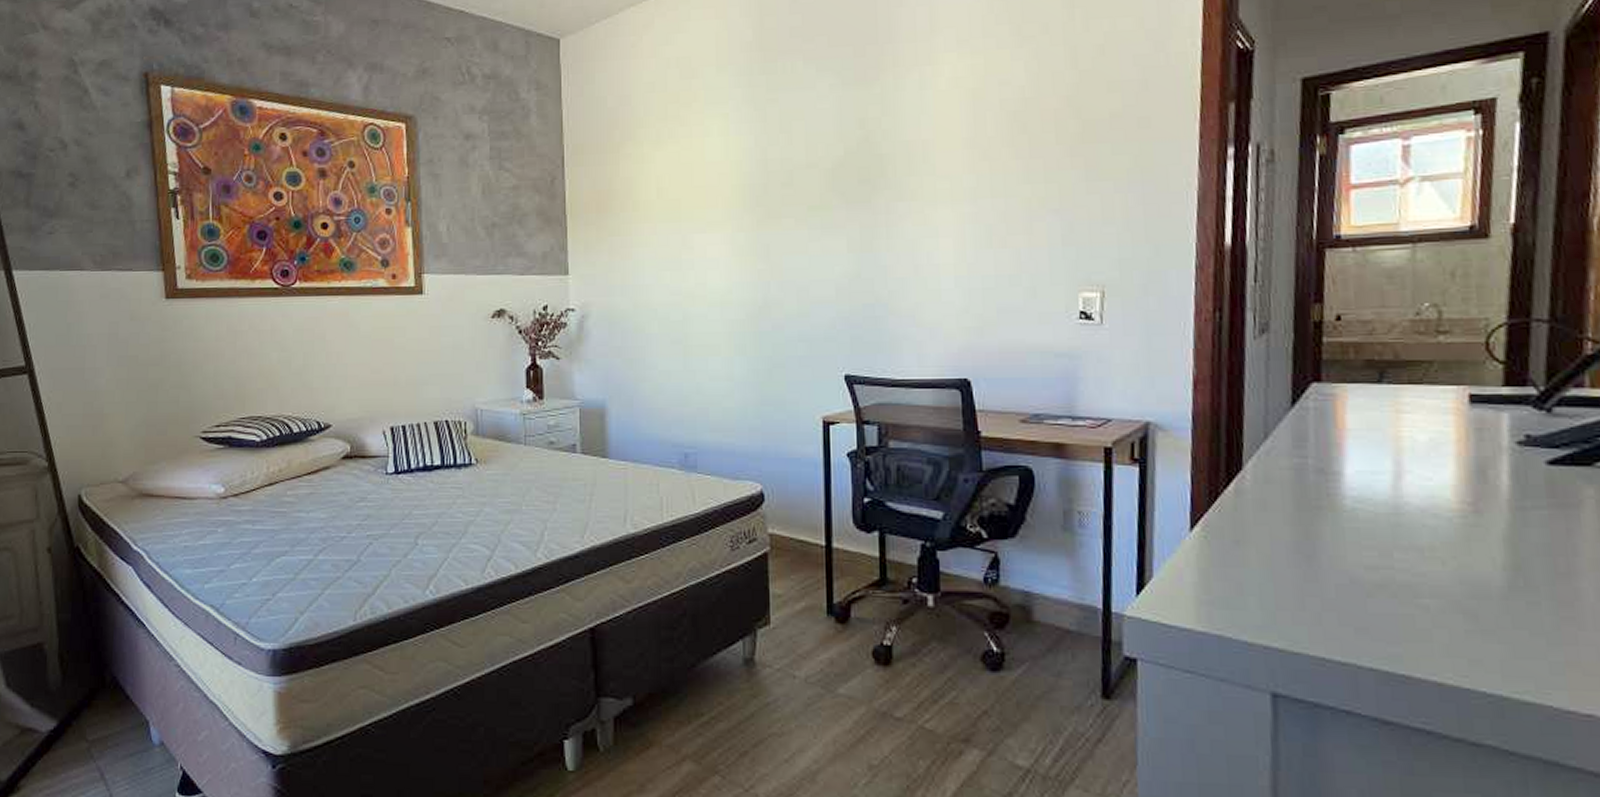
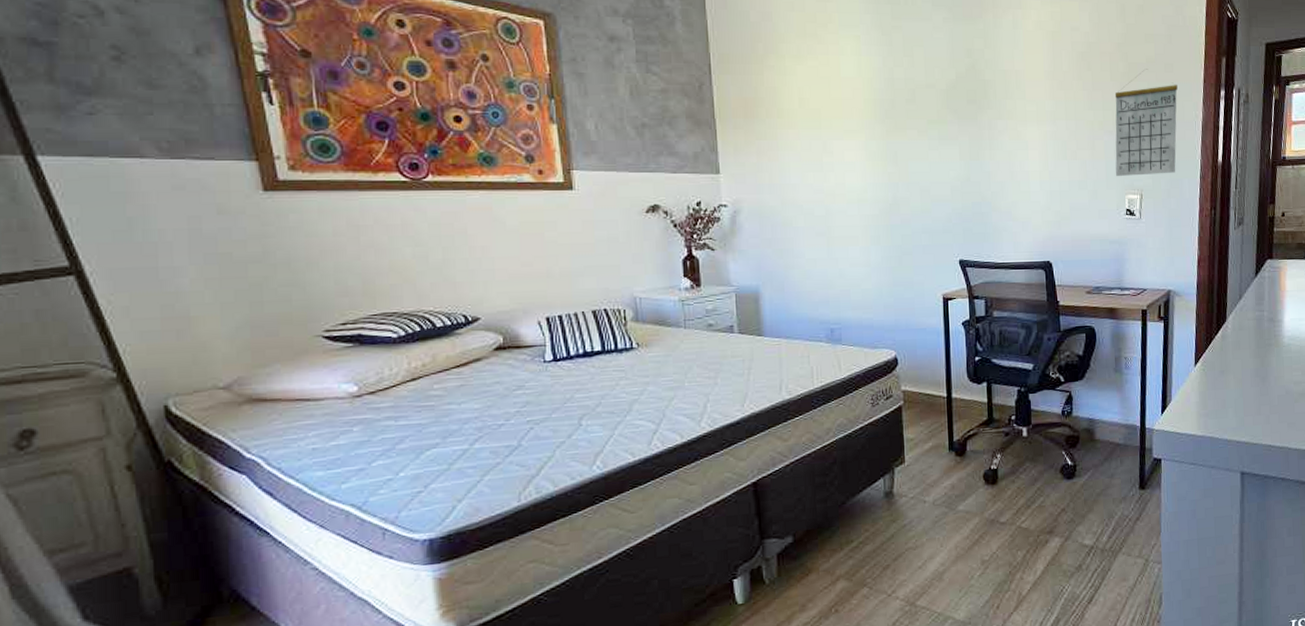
calendar: none [1062,126,1158,269] -> present [1114,69,1178,177]

